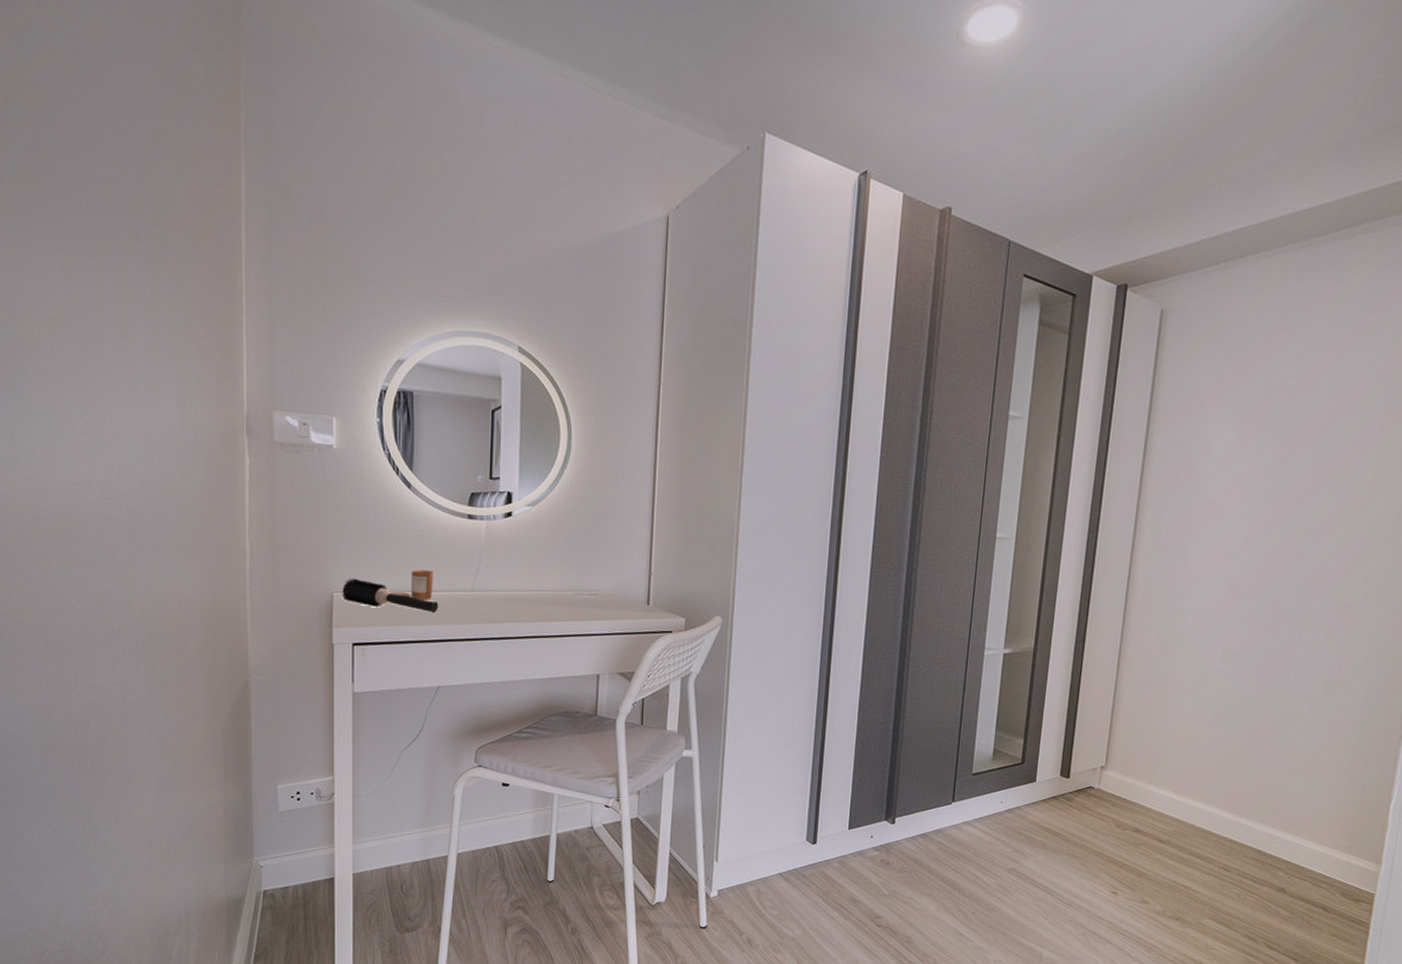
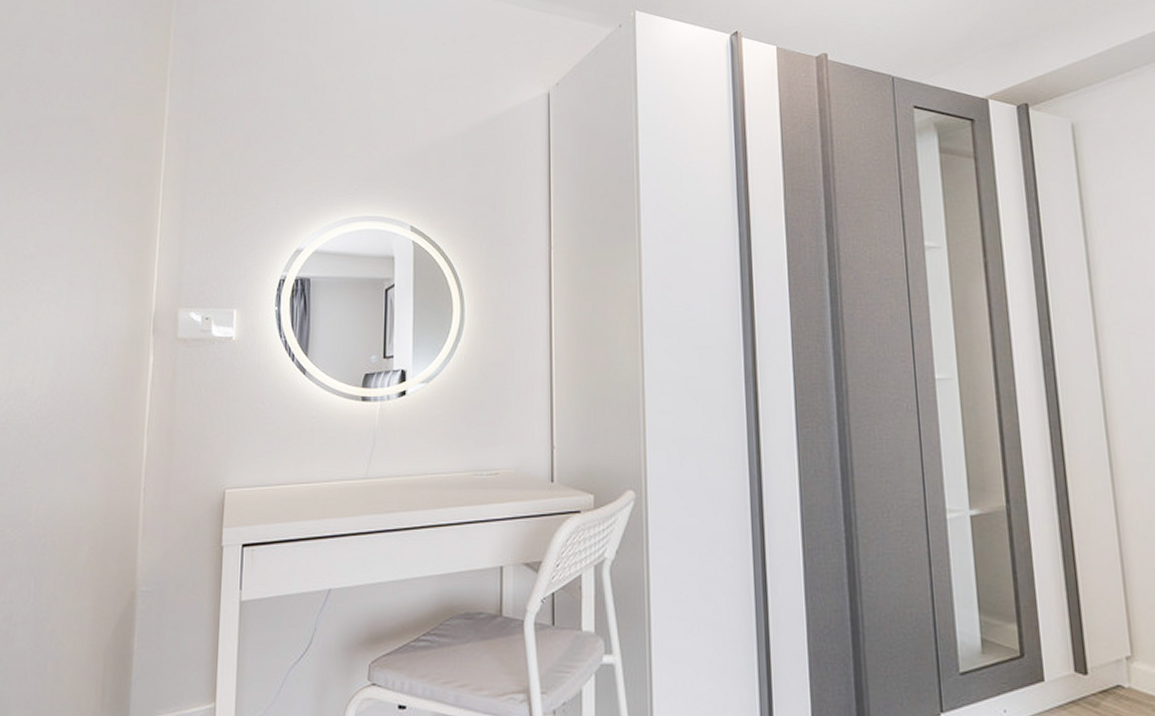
hairbrush: present [341,578,439,614] -> none [233,472,331,506]
candle: present [391,569,434,600] -> none [283,459,327,491]

